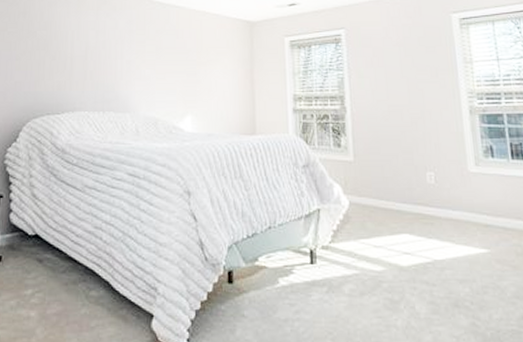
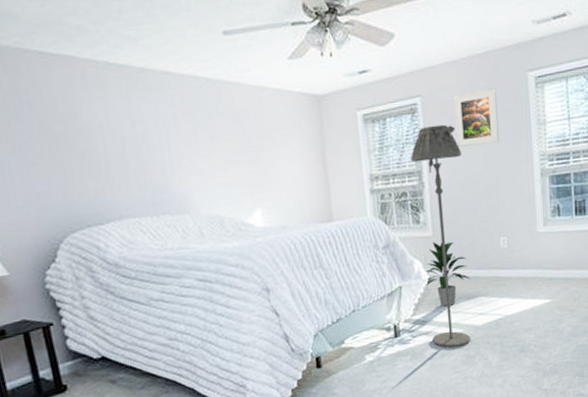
floor lamp: none [334,55,395,288] -> present [411,124,471,348]
indoor plant: none [344,168,395,238] -> present [424,241,471,306]
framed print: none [376,26,424,78] -> present [453,88,499,148]

